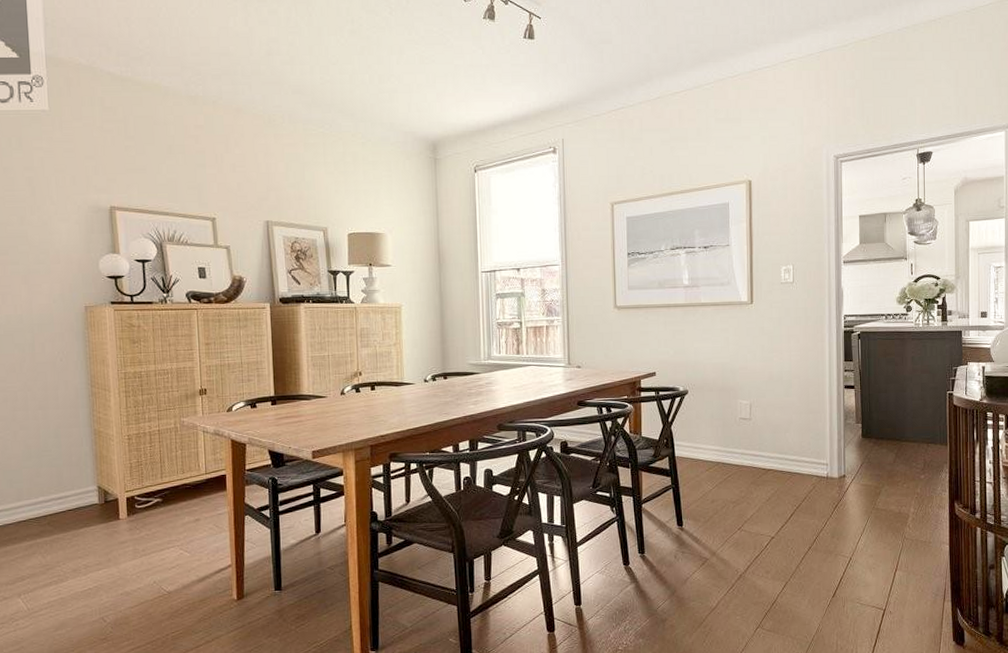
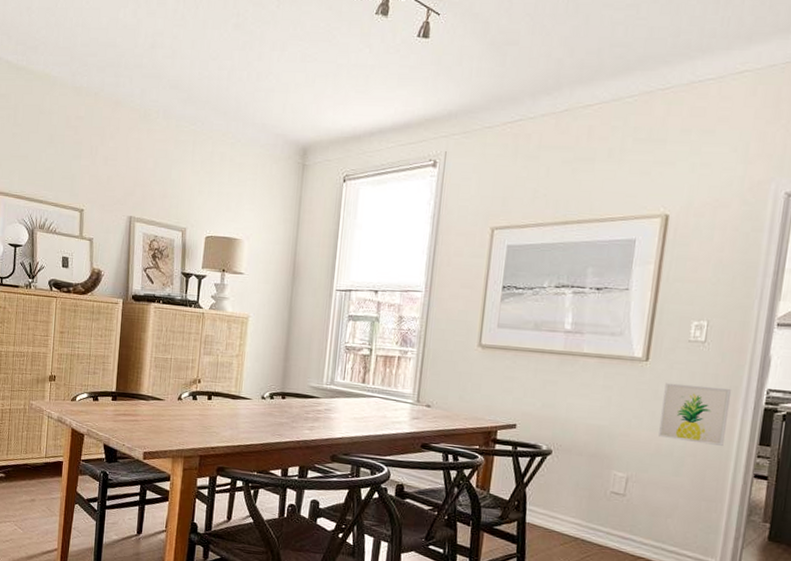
wall art: none [768,318,819,367] -> present [659,382,732,446]

